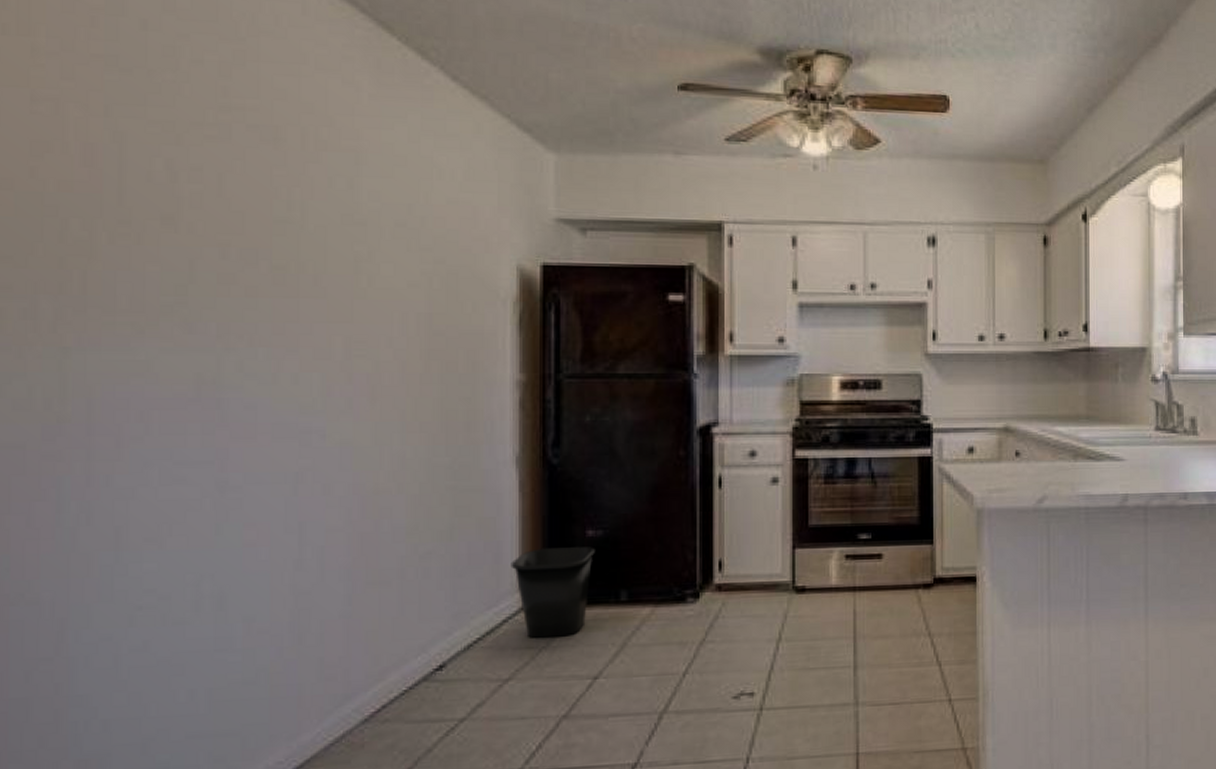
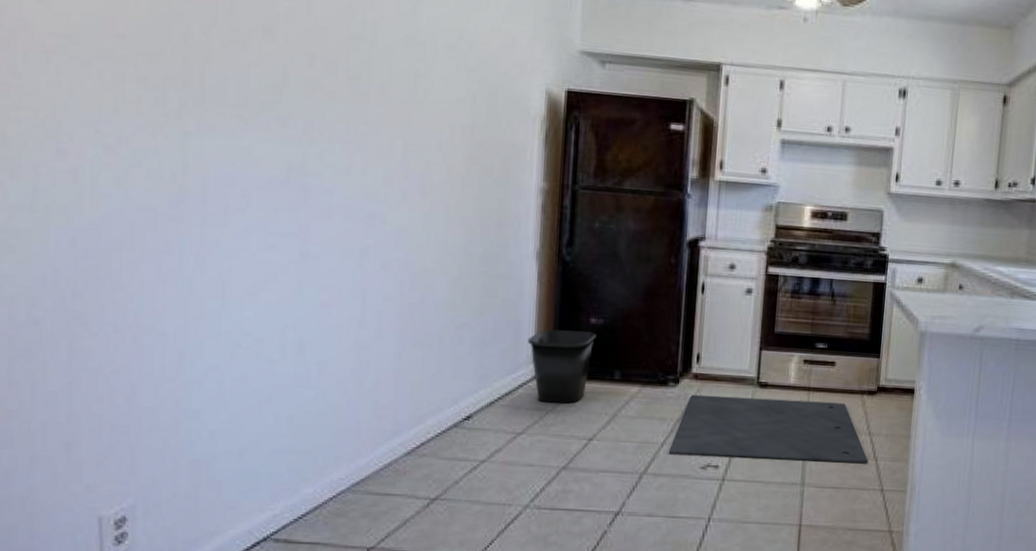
door mat: none [693,602,931,684] -> present [669,394,869,464]

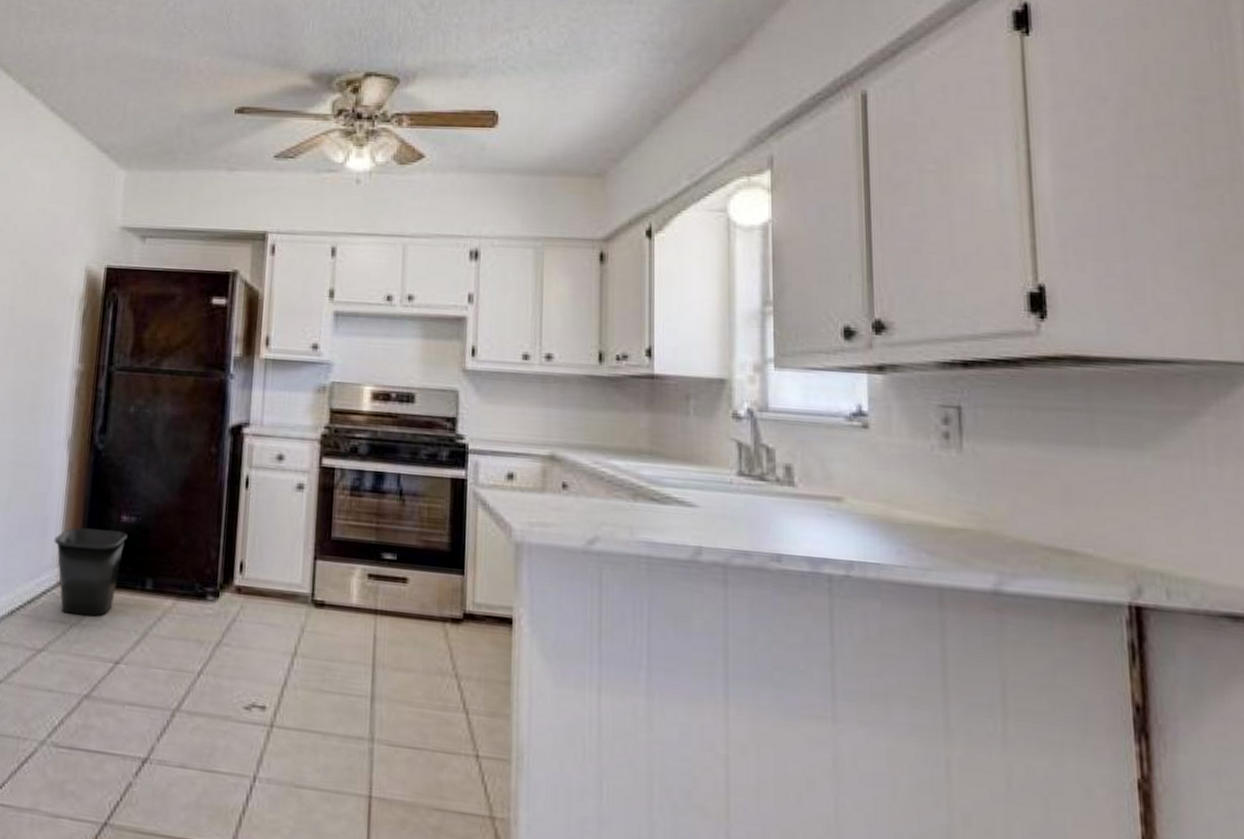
door mat: present [669,394,869,464] -> none [207,612,457,718]

